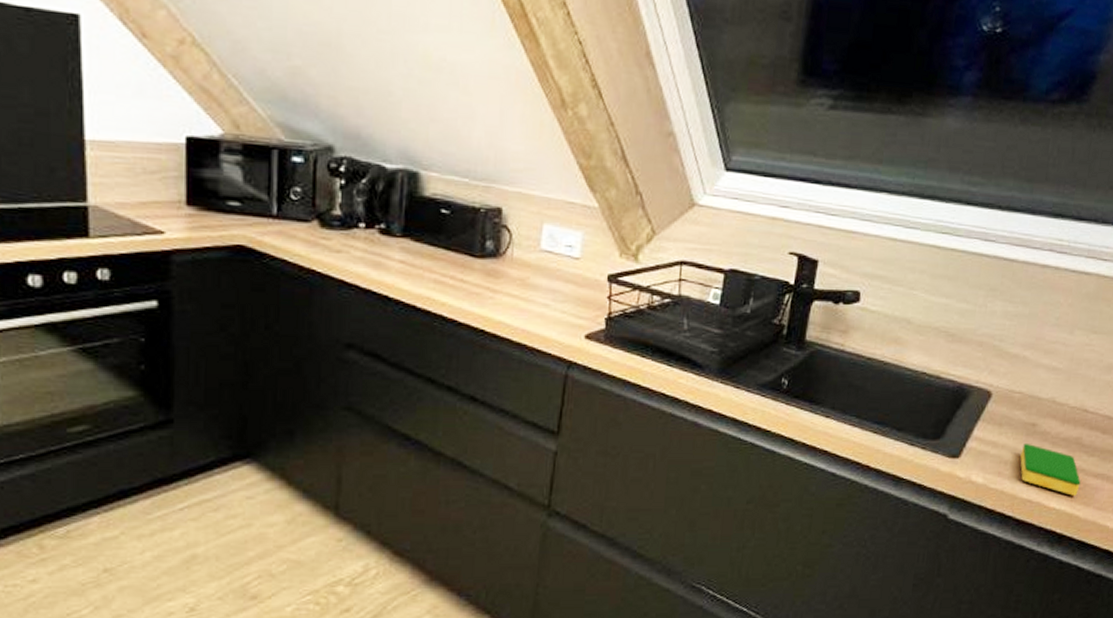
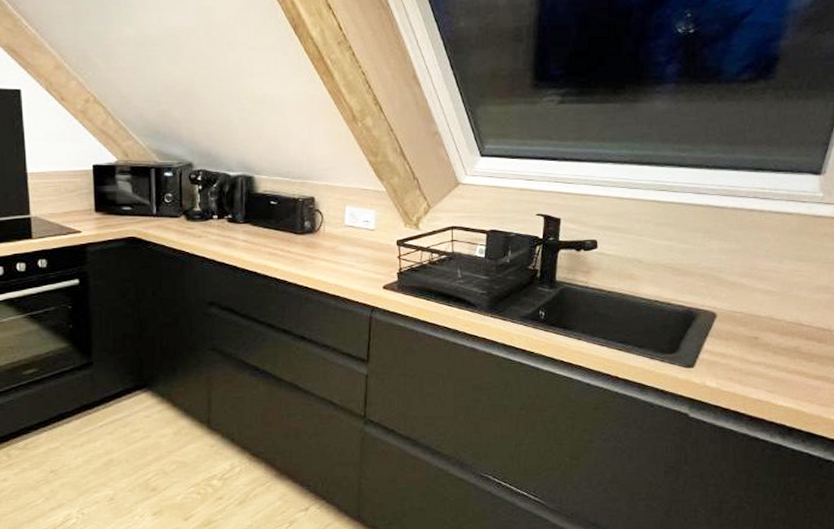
dish sponge: present [1020,442,1081,496] -> none [747,353,803,395]

